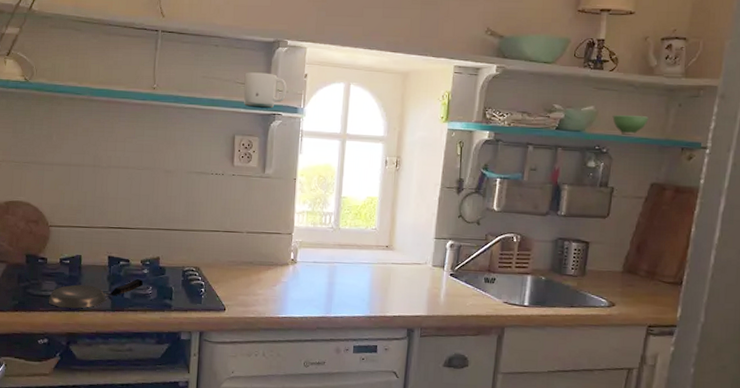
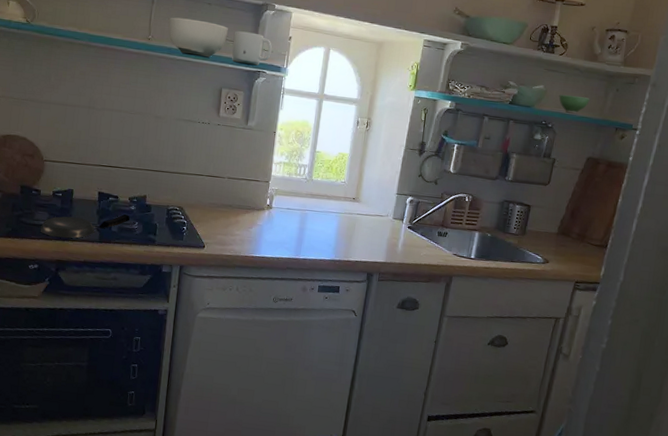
bowl: none [173,63,239,103] -> present [168,17,229,58]

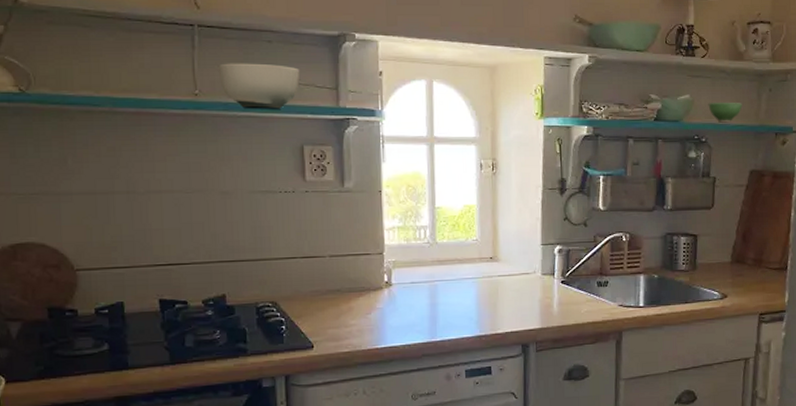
frying pan: present [40,214,130,239] -> none [84,323,208,368]
mug: present [232,30,273,66] -> none [307,71,361,113]

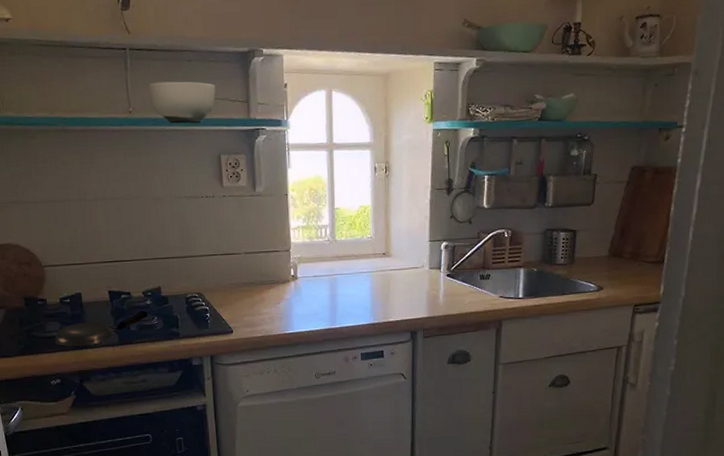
frying pan: none [84,323,208,368] -> present [54,311,147,347]
bowl: present [708,103,743,123] -> none [592,99,627,120]

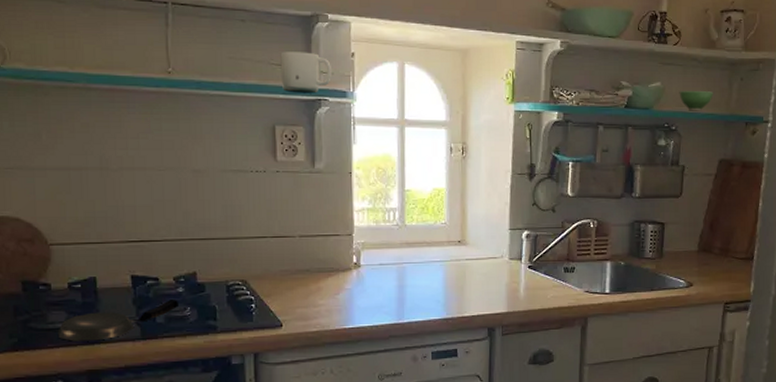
bowl: present [147,81,216,124] -> none [191,41,273,89]
mug: none [222,85,268,124] -> present [280,51,333,94]
bowl: none [592,99,627,120] -> present [679,91,714,111]

